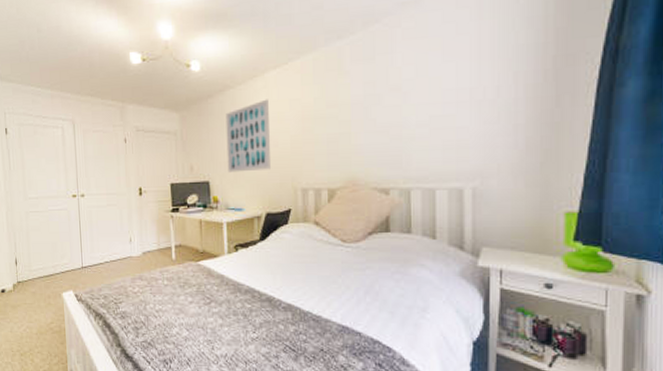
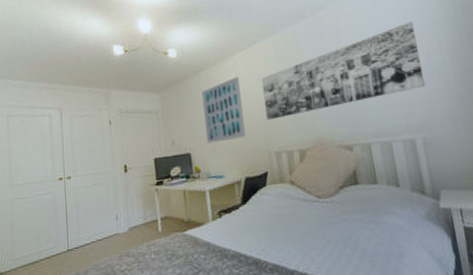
wall art: none [294,45,489,153] -> present [261,21,426,120]

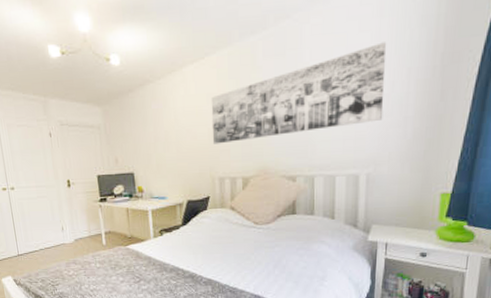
wall art: present [201,76,246,144] -> none [146,93,190,164]

